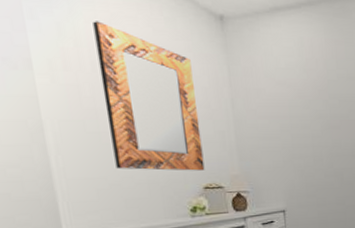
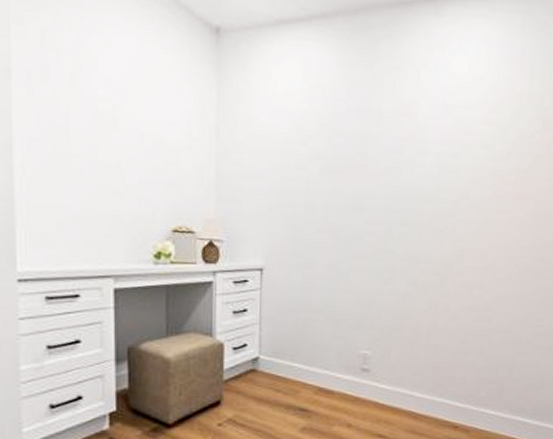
home mirror: present [93,21,205,171] -> none [78,28,178,210]

